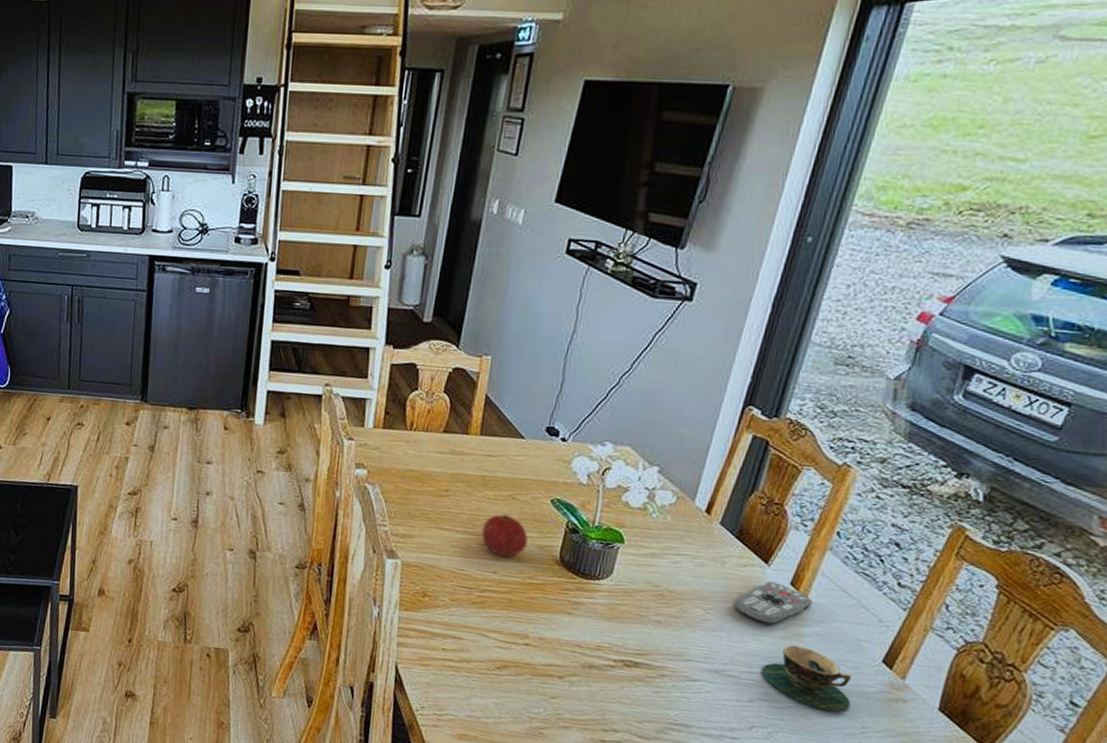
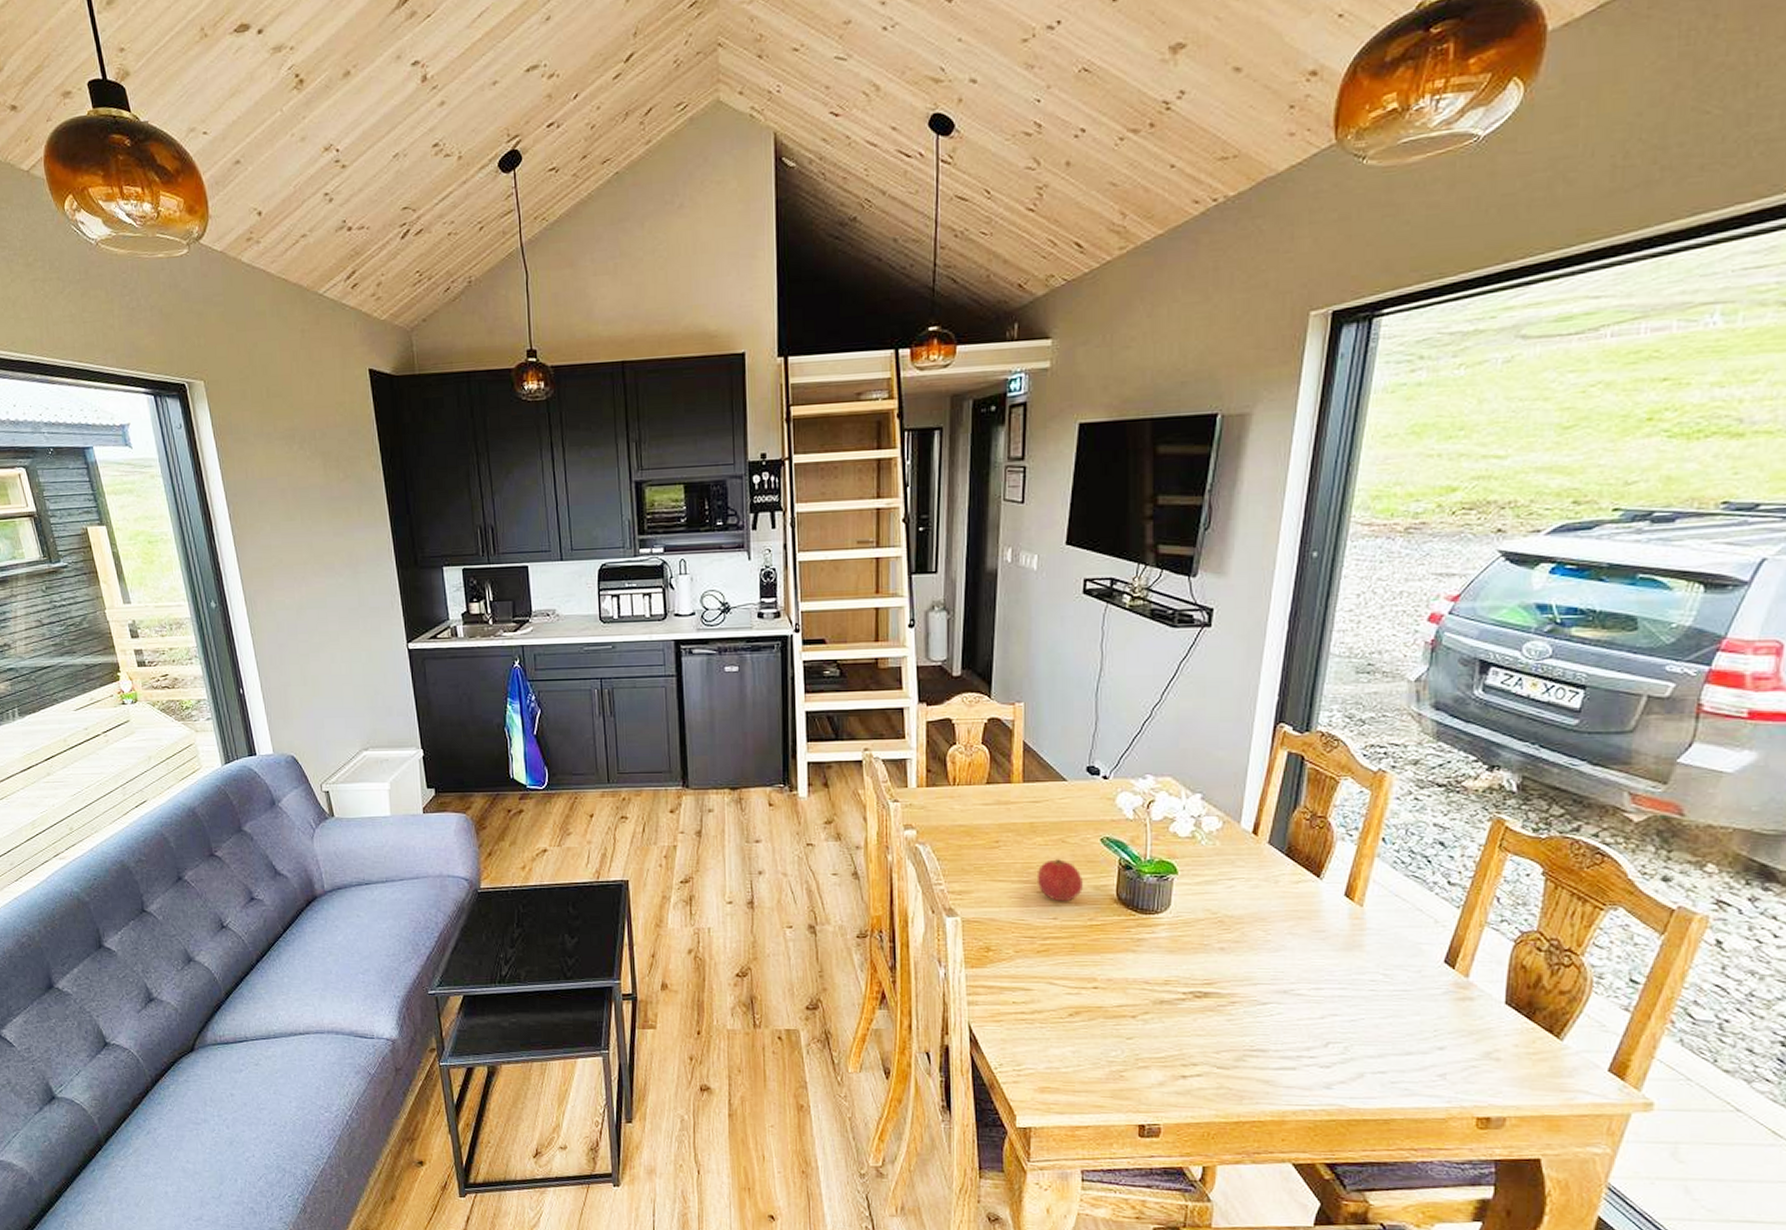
remote control: present [734,581,813,625] -> none [1293,895,1369,939]
teacup: present [762,644,851,712] -> none [1329,956,1420,1018]

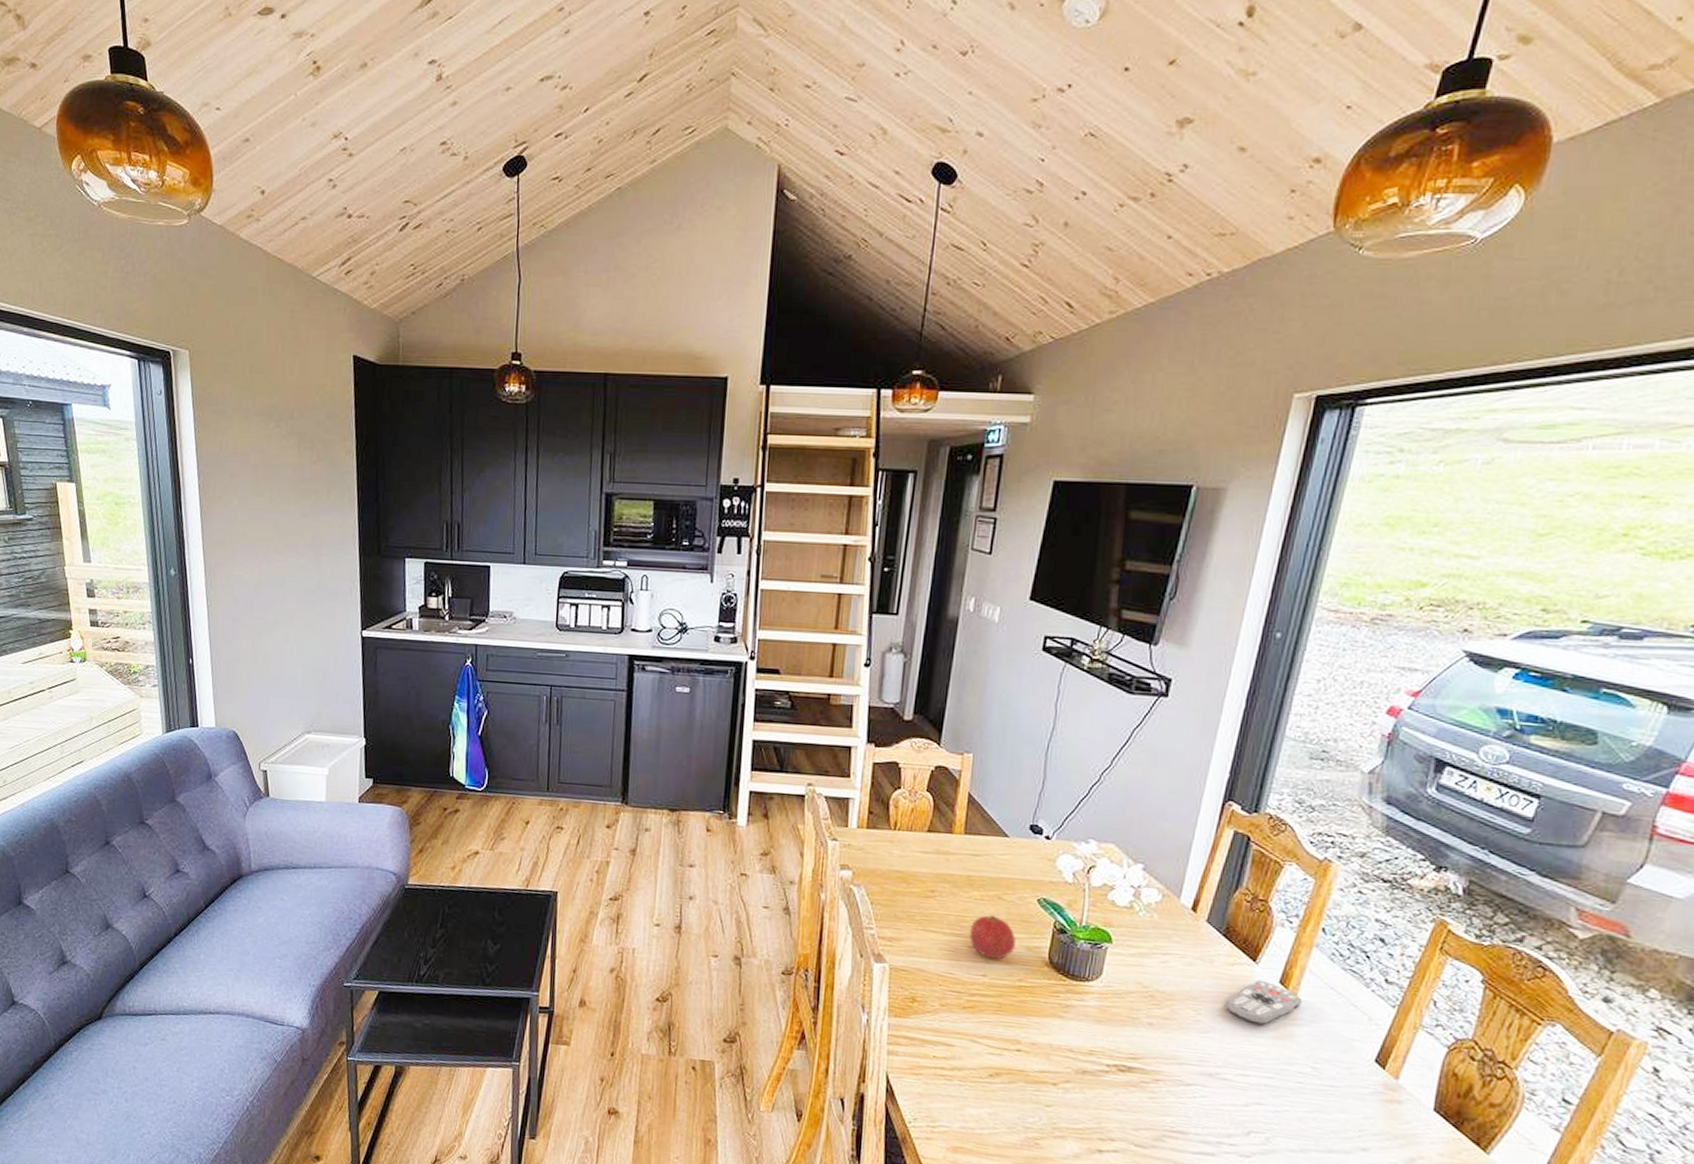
remote control: none [1293,895,1369,939] -> present [1225,979,1303,1026]

